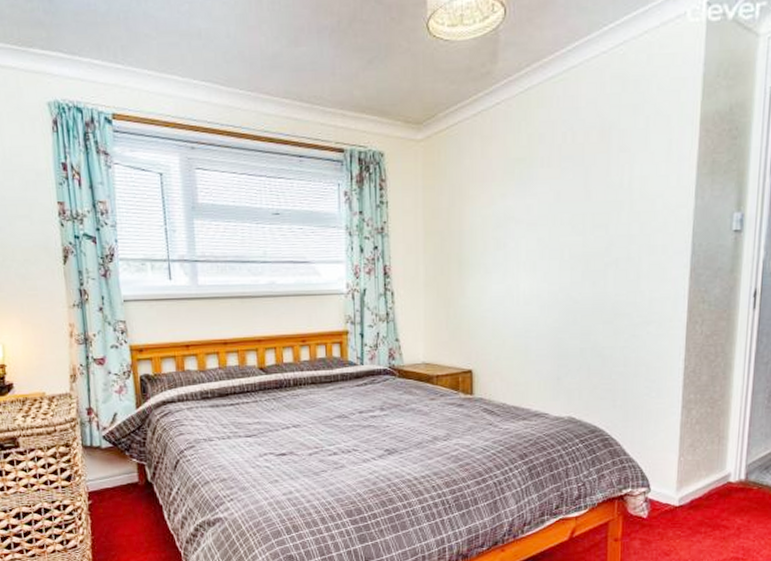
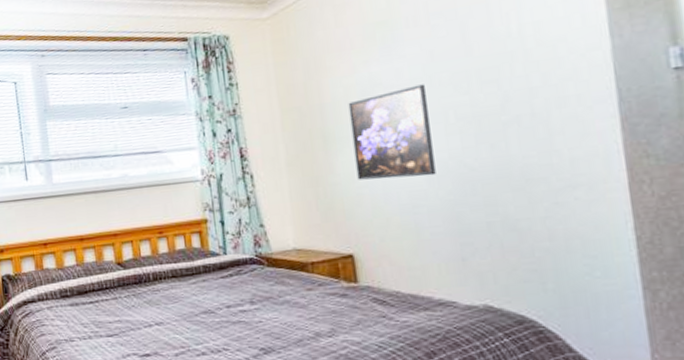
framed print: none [484,222,549,305] -> present [348,84,436,180]

